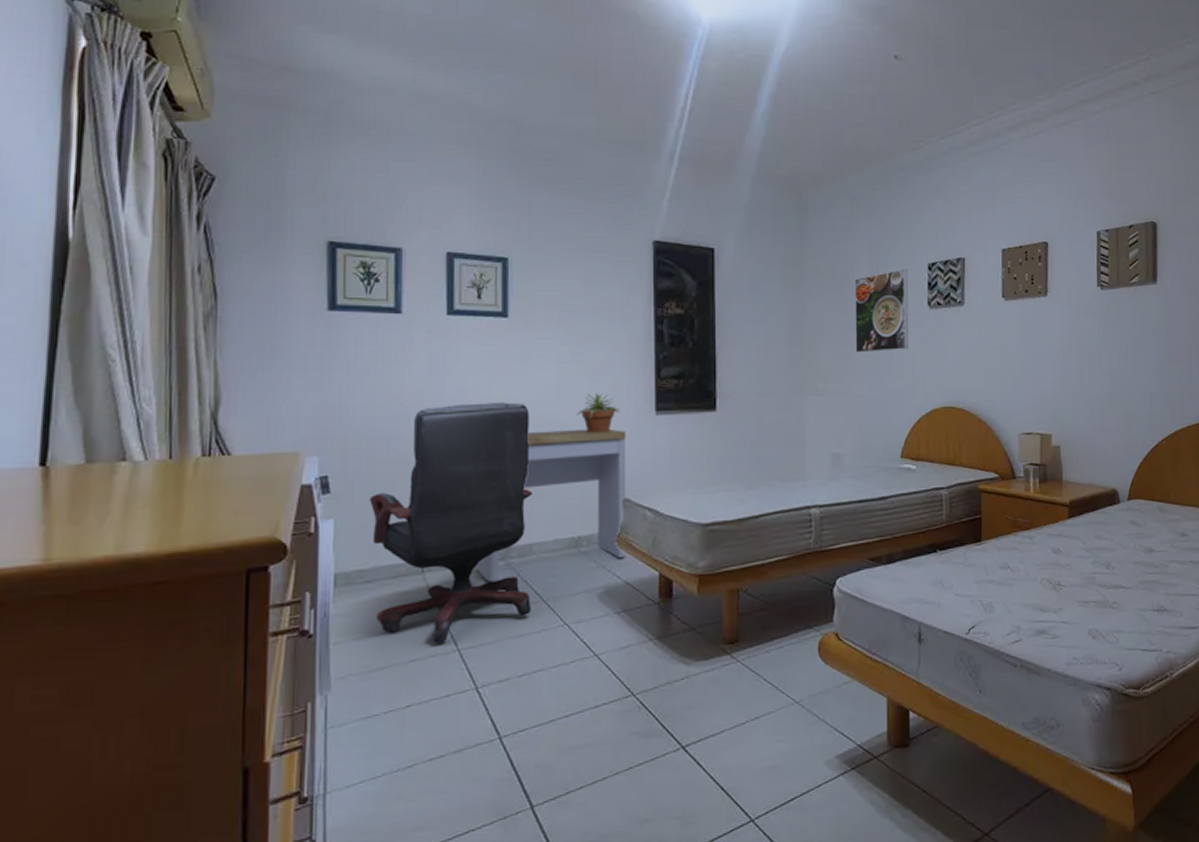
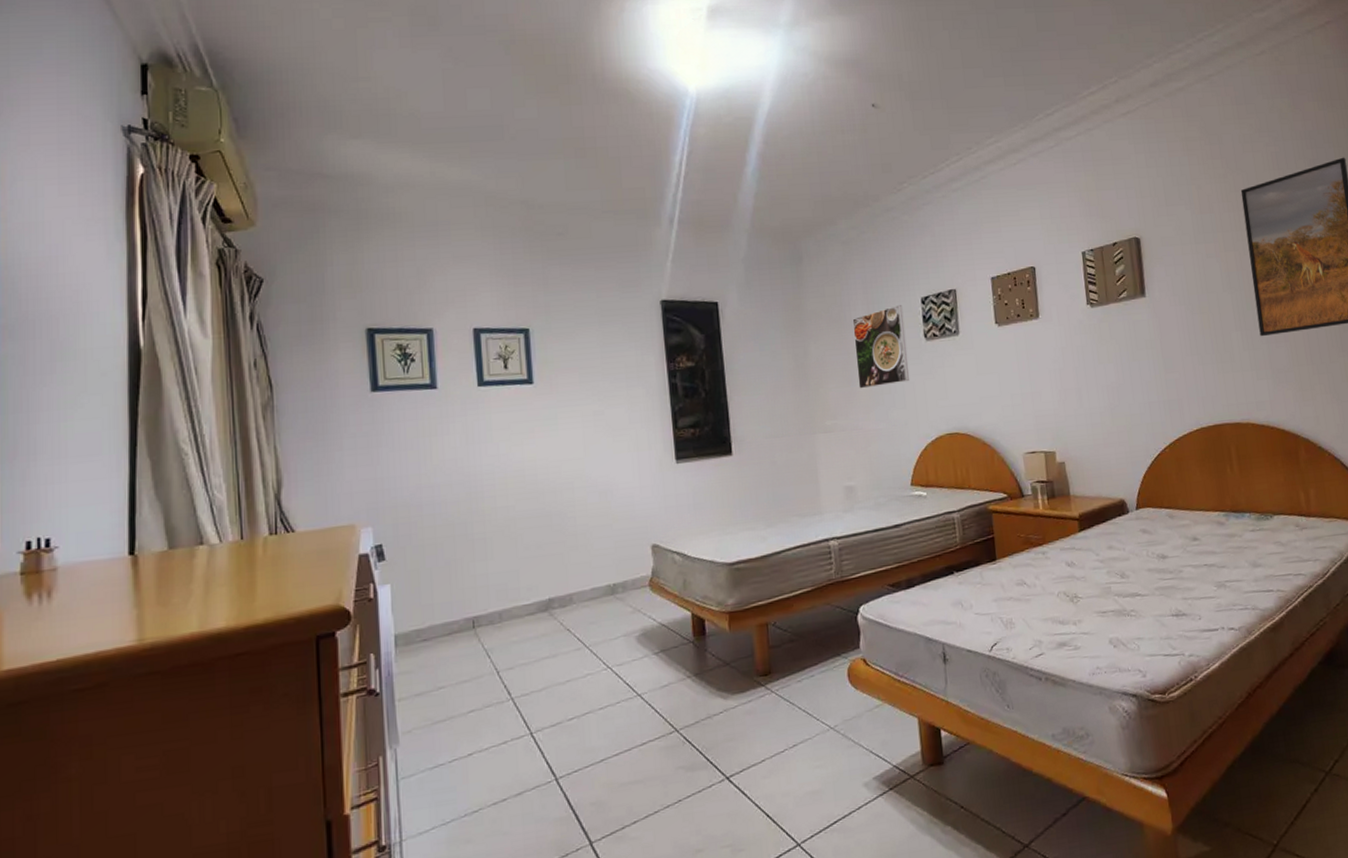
office chair: present [369,402,533,643] -> none [421,462,575,694]
desk: present [474,428,627,583] -> none [521,480,660,633]
potted plant: present [576,392,621,433] -> none [603,446,643,486]

